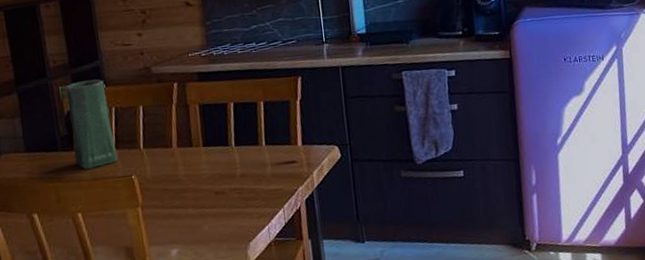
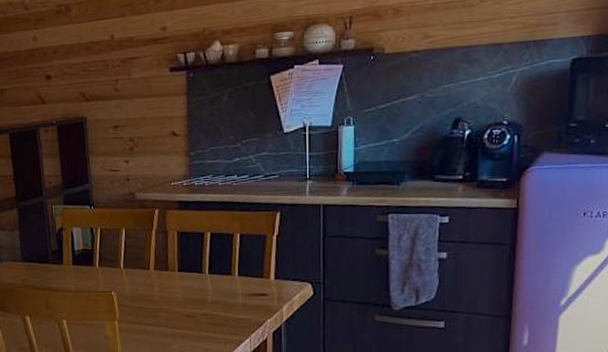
vase: present [65,79,118,169] -> none [58,201,100,282]

